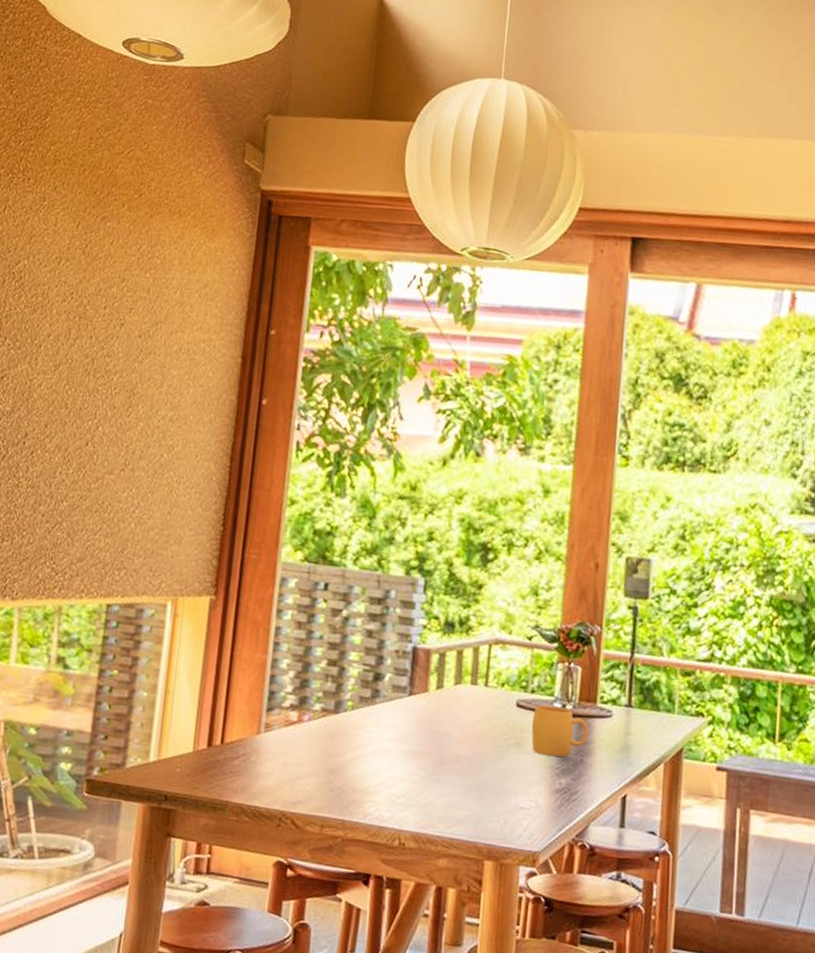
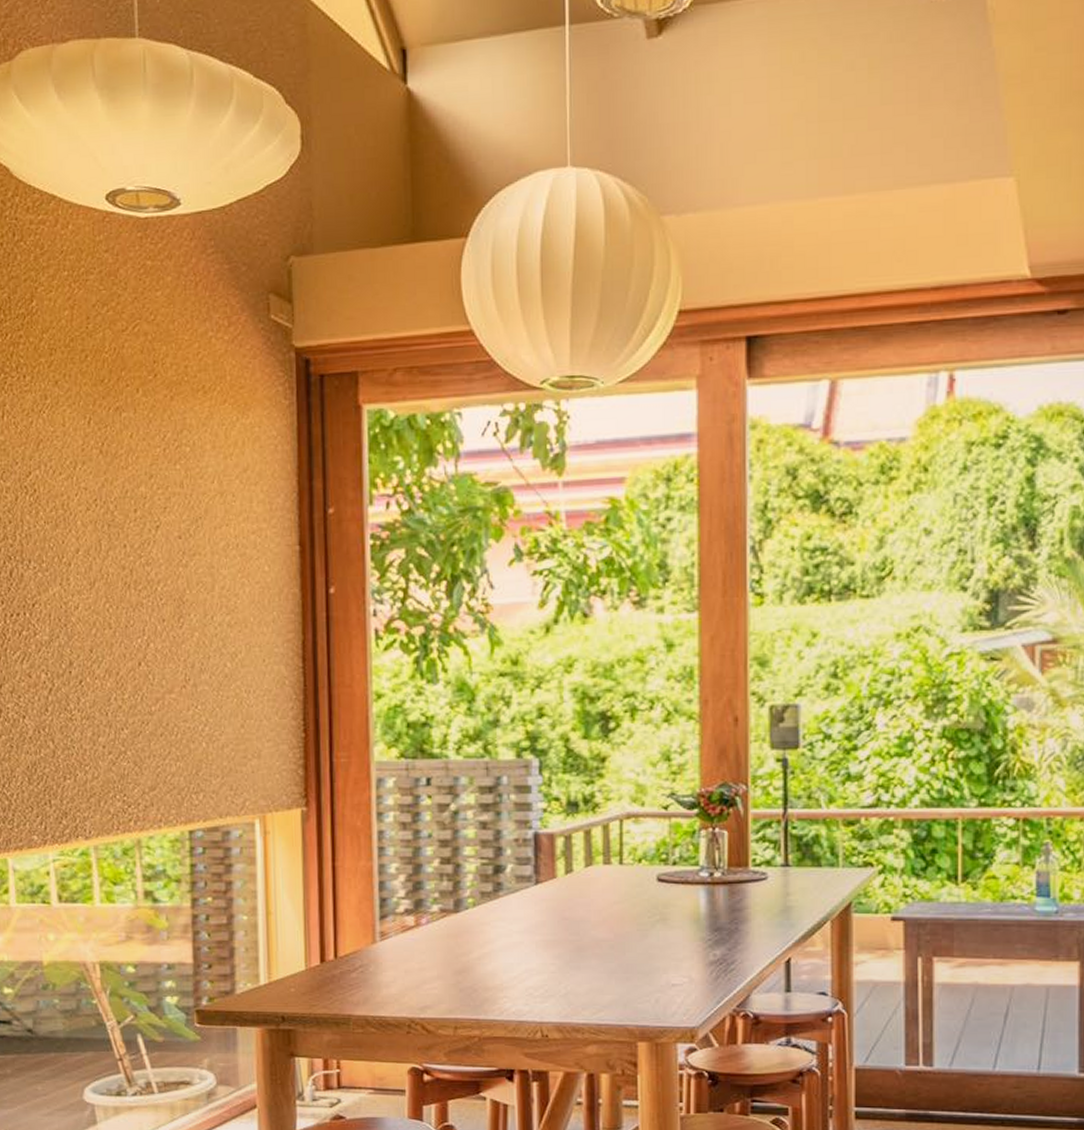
mug: present [531,705,588,757] -> none [676,875,741,929]

